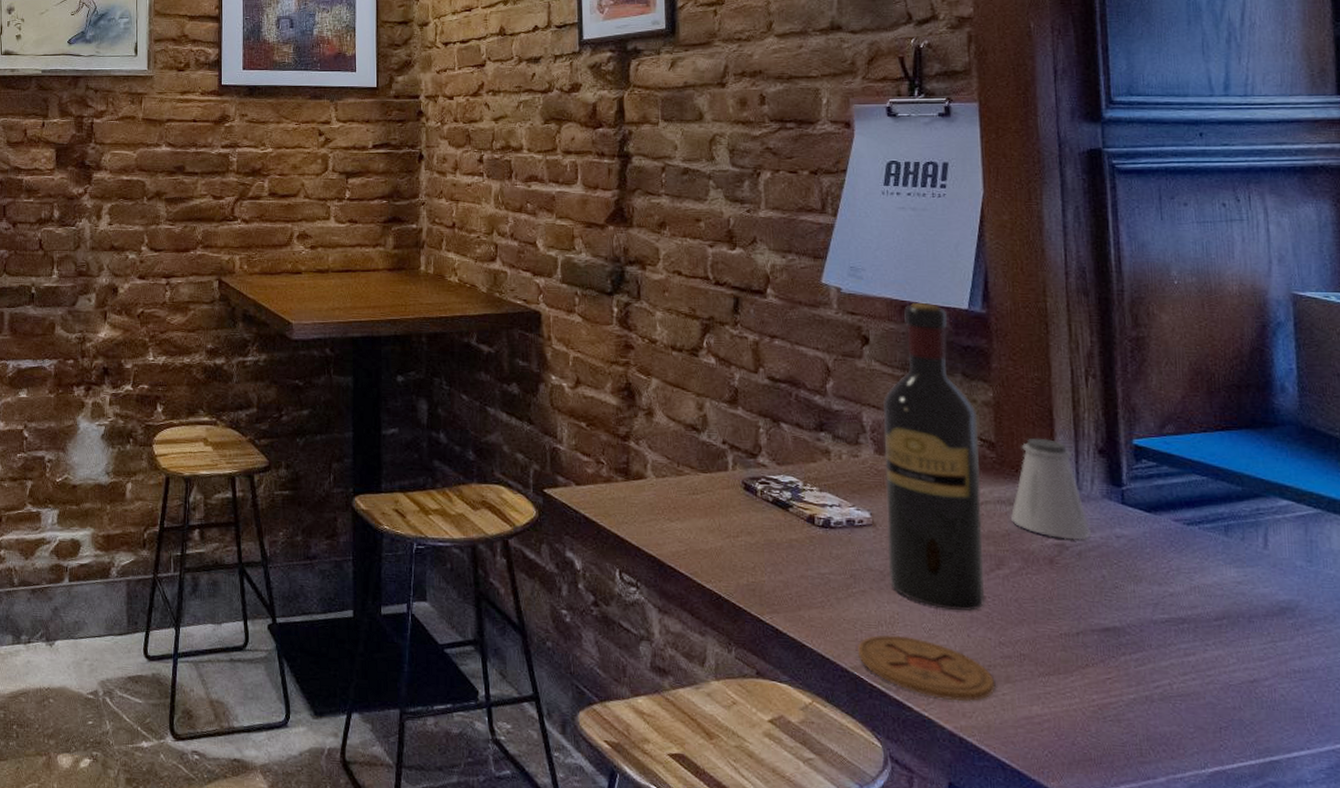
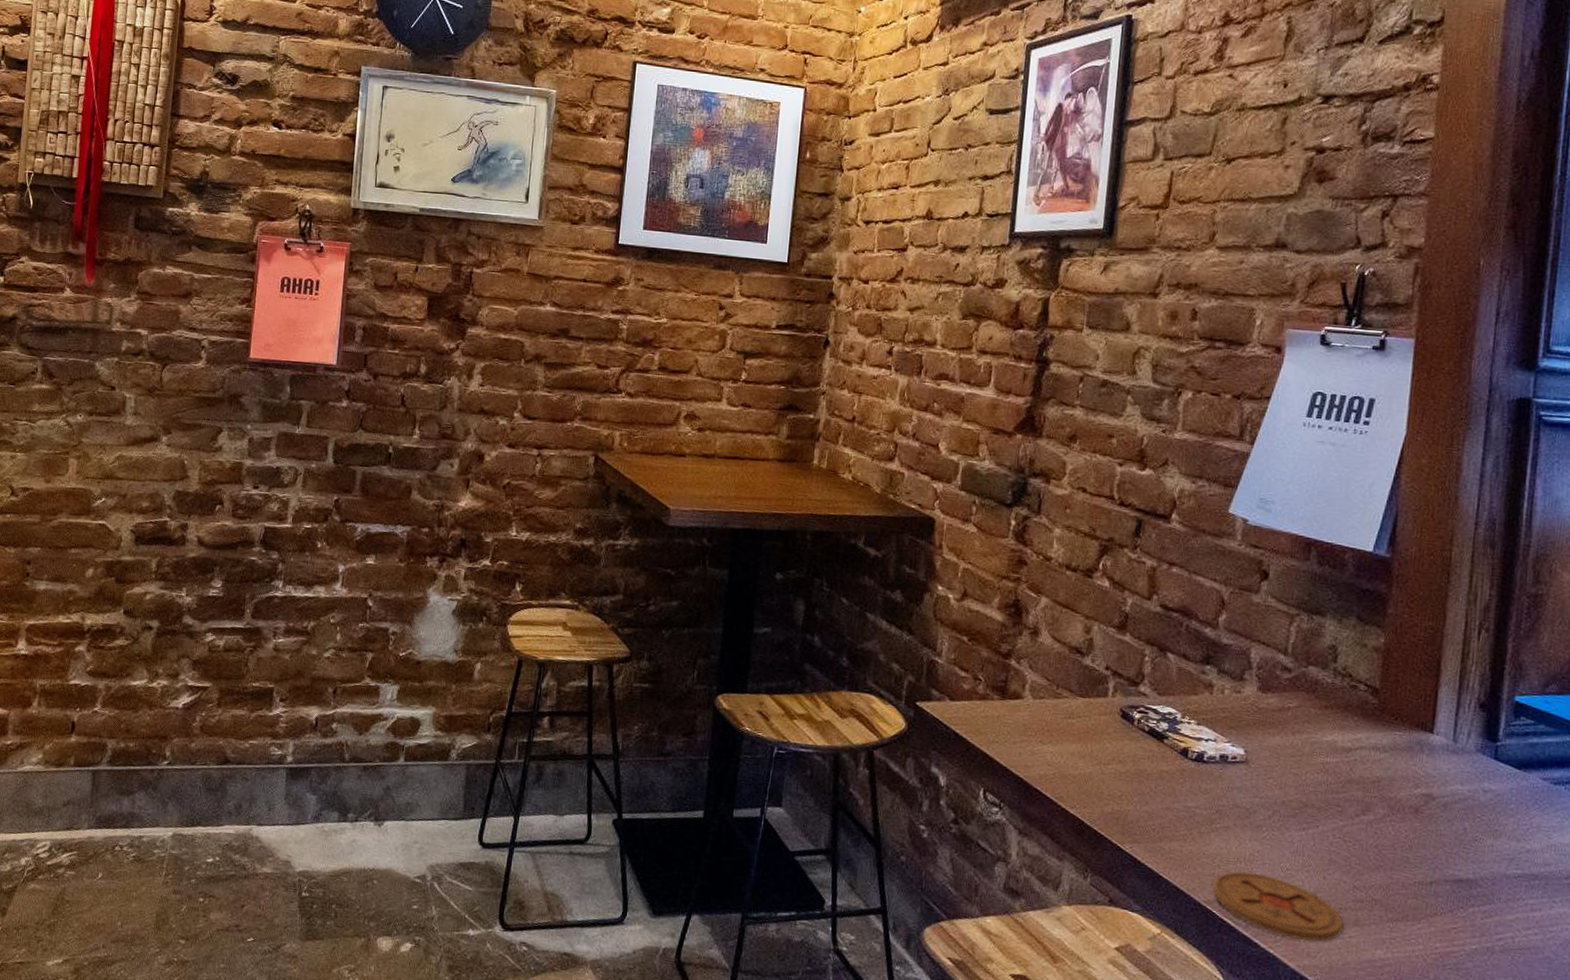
wine bottle: present [883,302,984,611] -> none [1254,540,1365,854]
saltshaker: present [1010,437,1091,540] -> none [1382,687,1460,792]

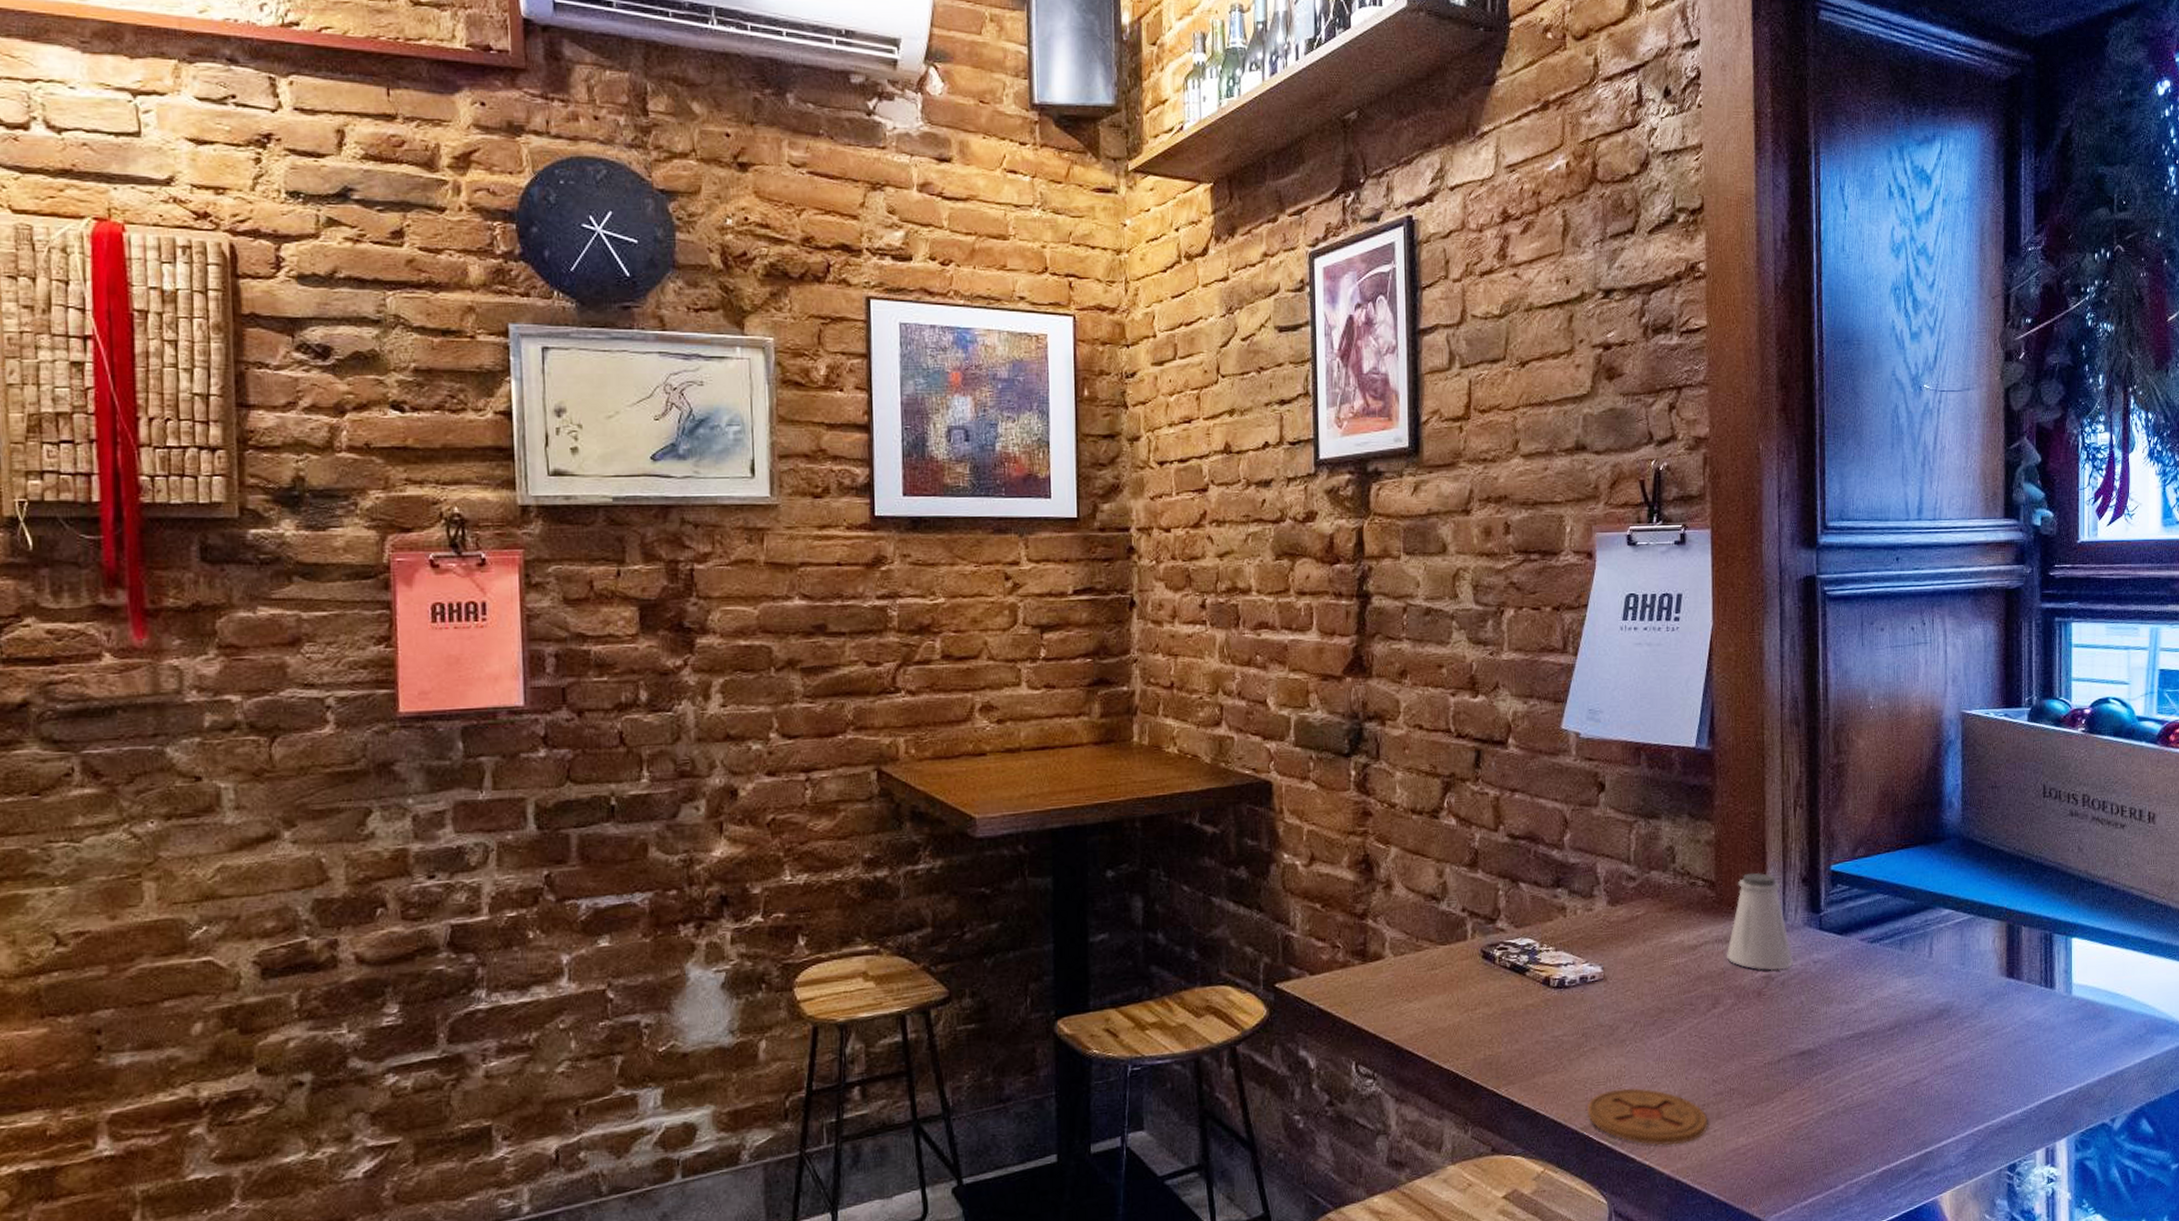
saltshaker: none [1382,687,1460,792] -> present [1726,872,1793,971]

